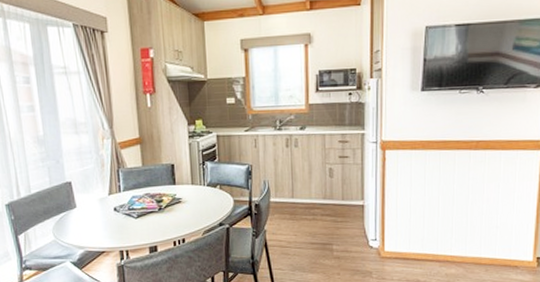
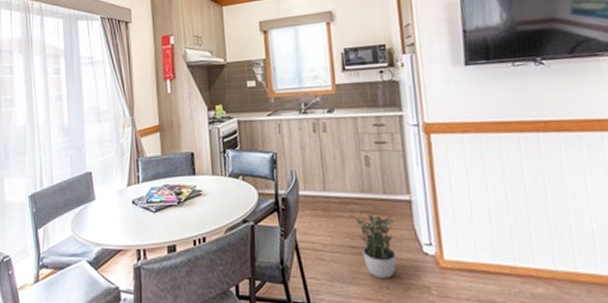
potted plant: none [316,217,348,268] -> present [355,215,397,279]

